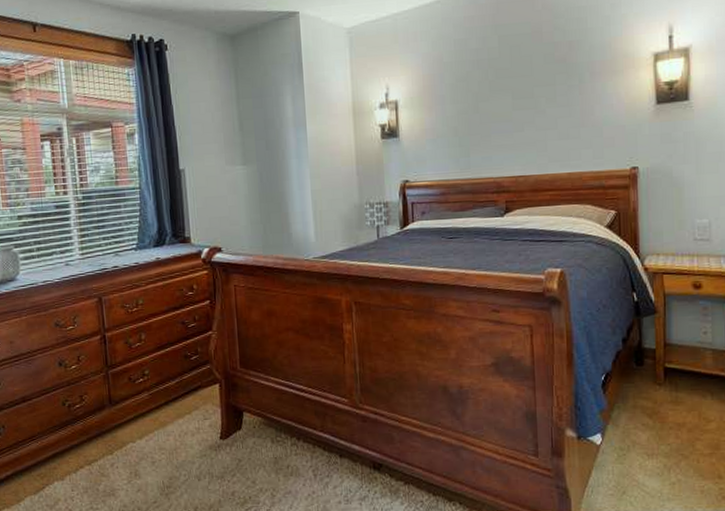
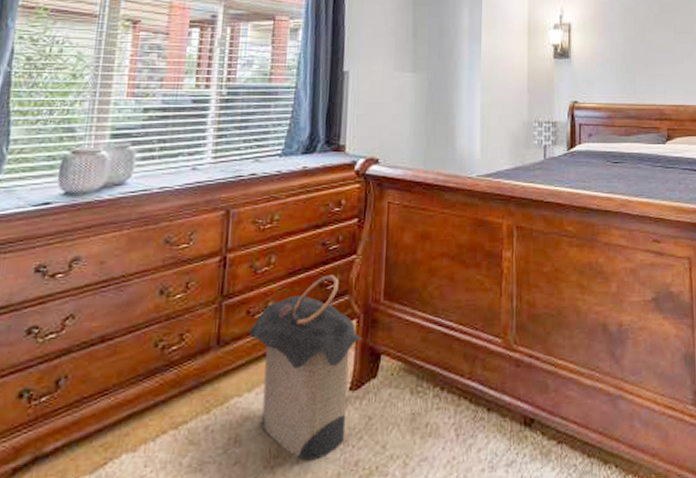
laundry hamper: none [133,348,226,491] -> present [249,275,362,461]

